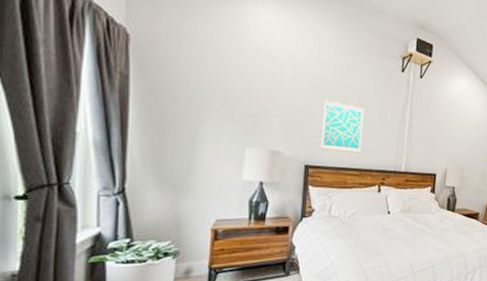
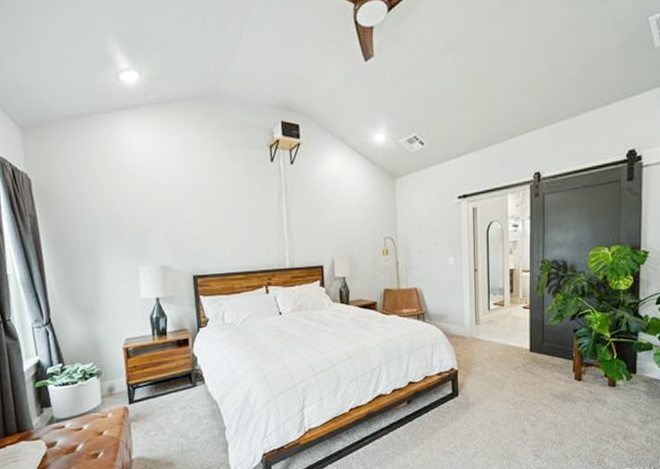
wall art: present [321,99,365,153] -> none [201,205,243,258]

